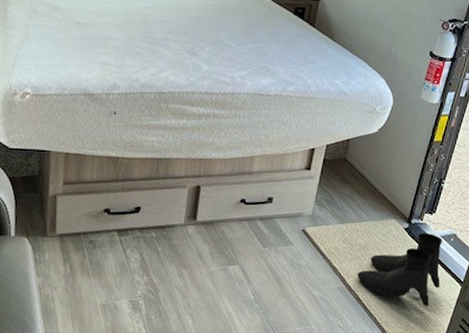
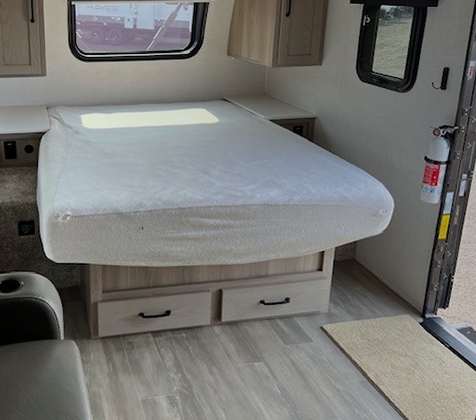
boots: present [357,233,442,307] -> none [378,327,462,399]

